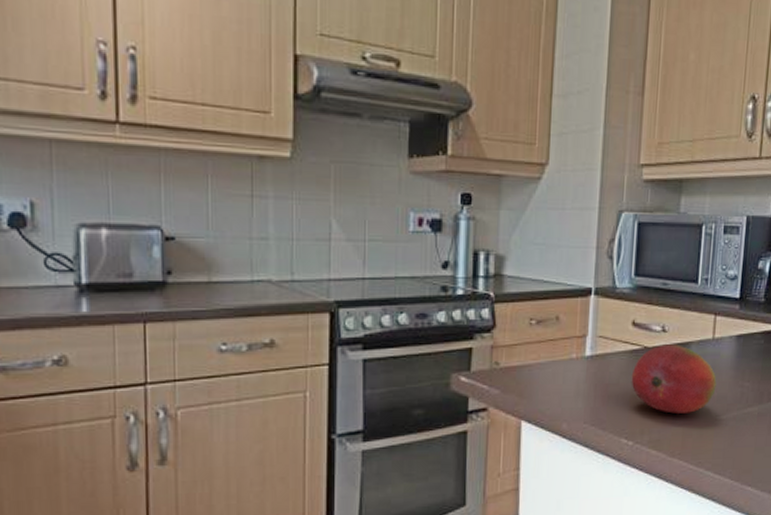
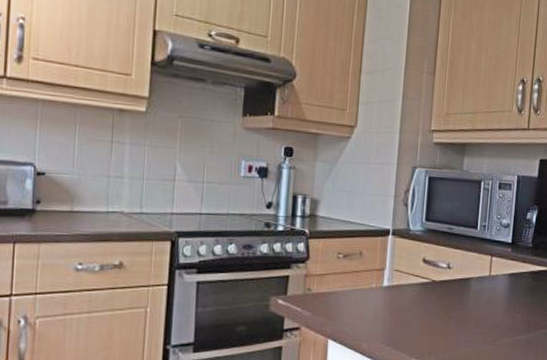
fruit: present [631,344,717,414] -> none [421,279,493,338]

